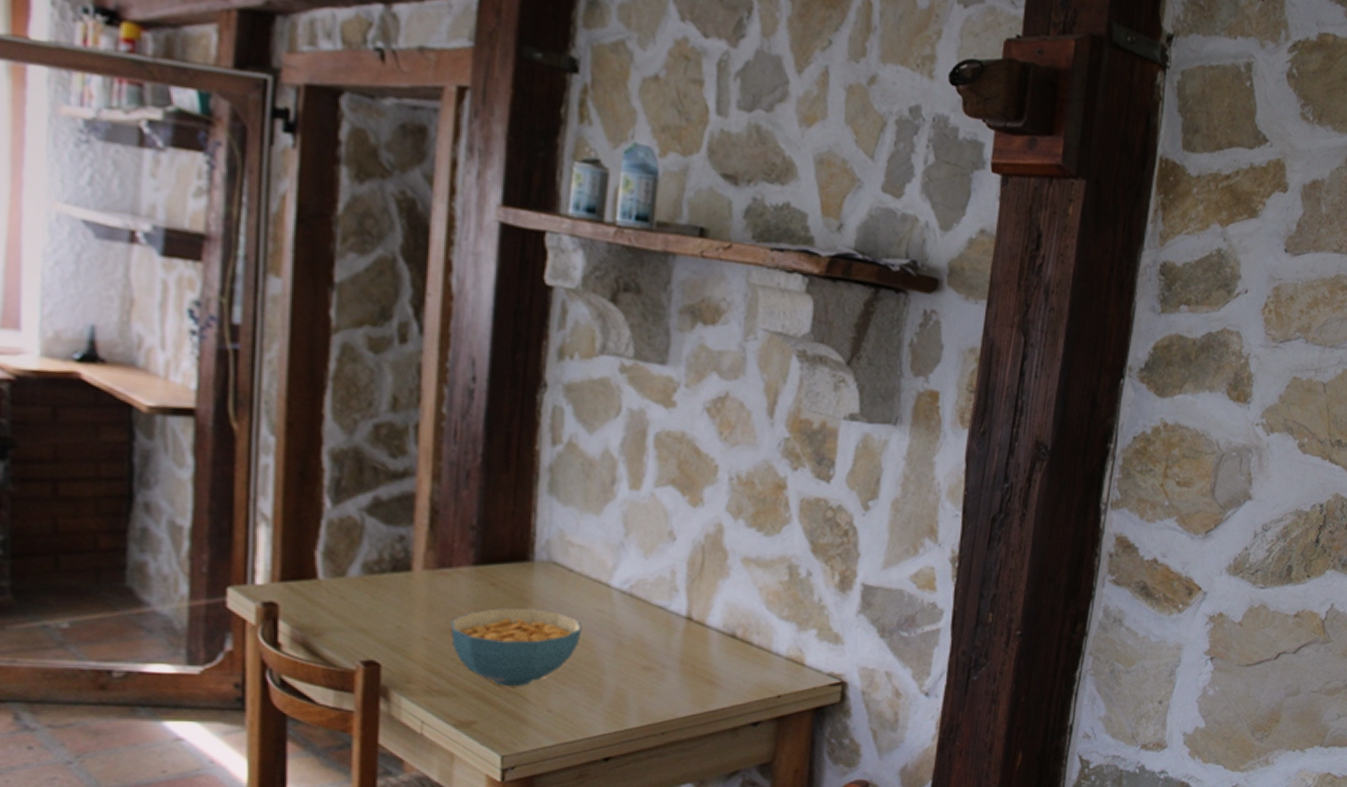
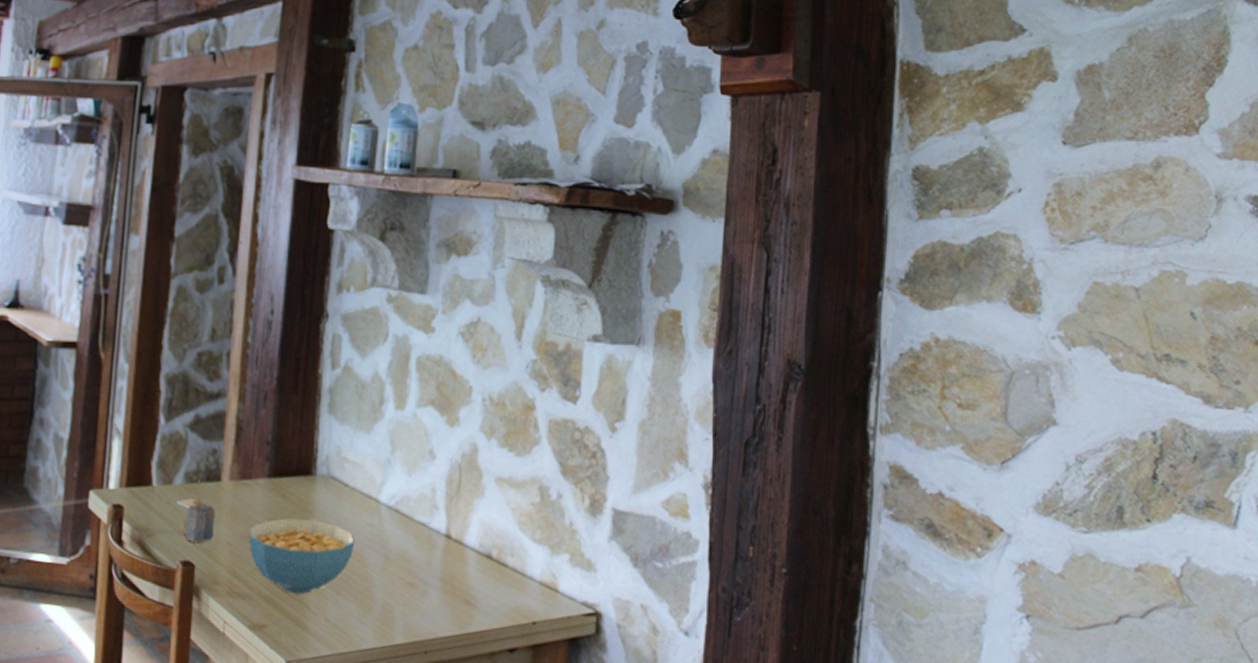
architectural model: none [353,569,407,641] -> present [177,479,216,544]

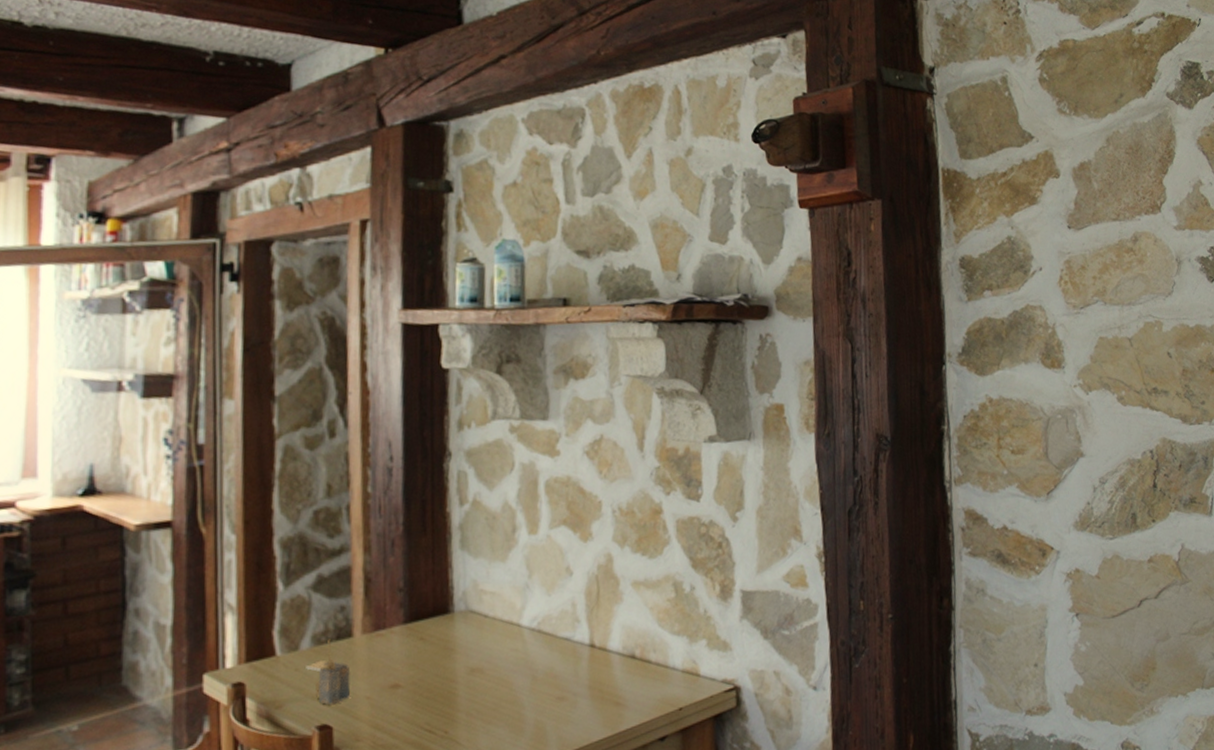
cereal bowl: present [249,518,355,594] -> none [389,656,501,733]

